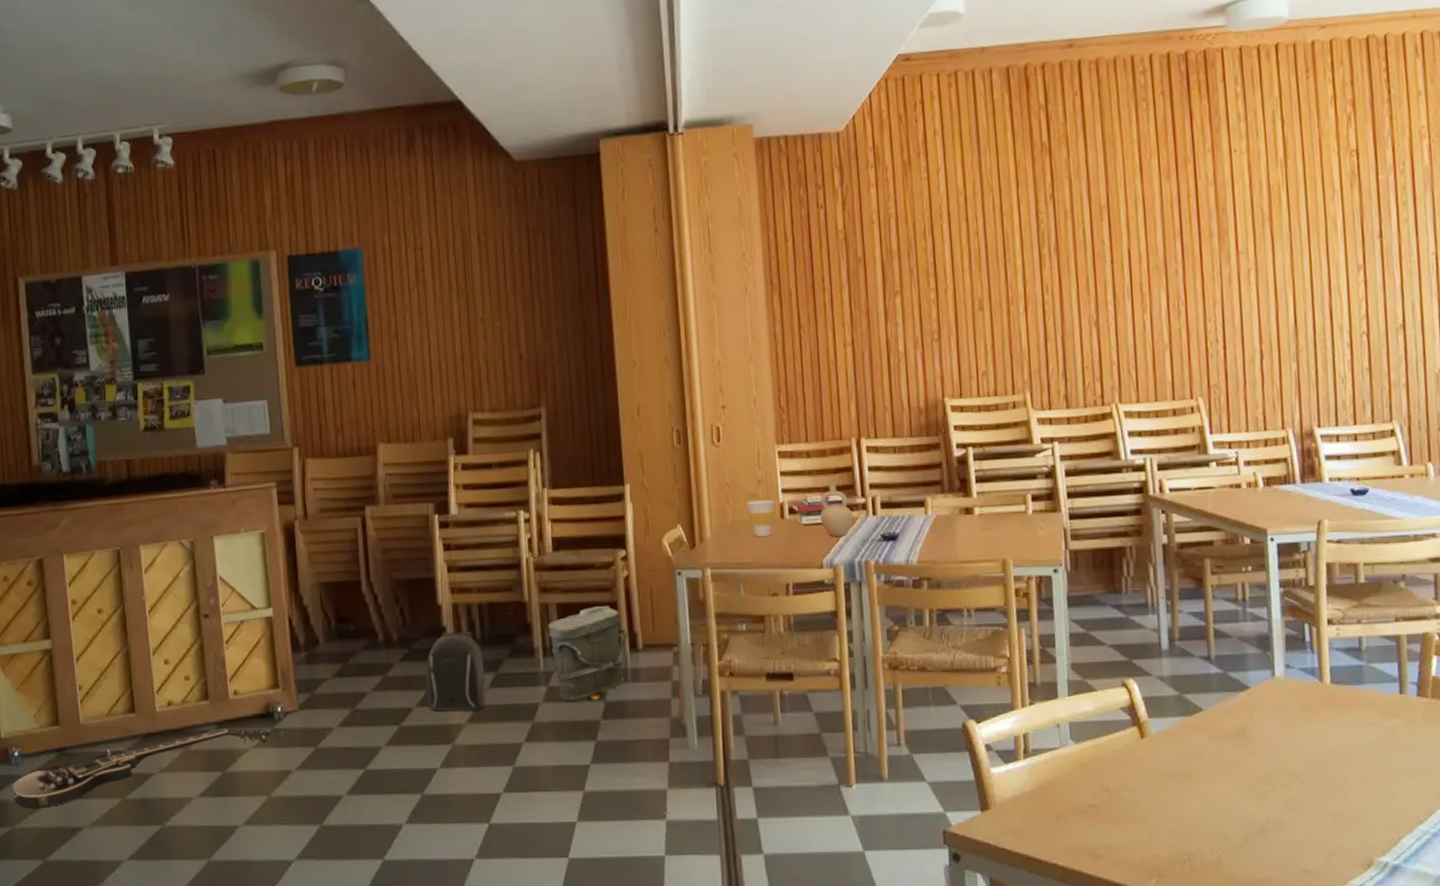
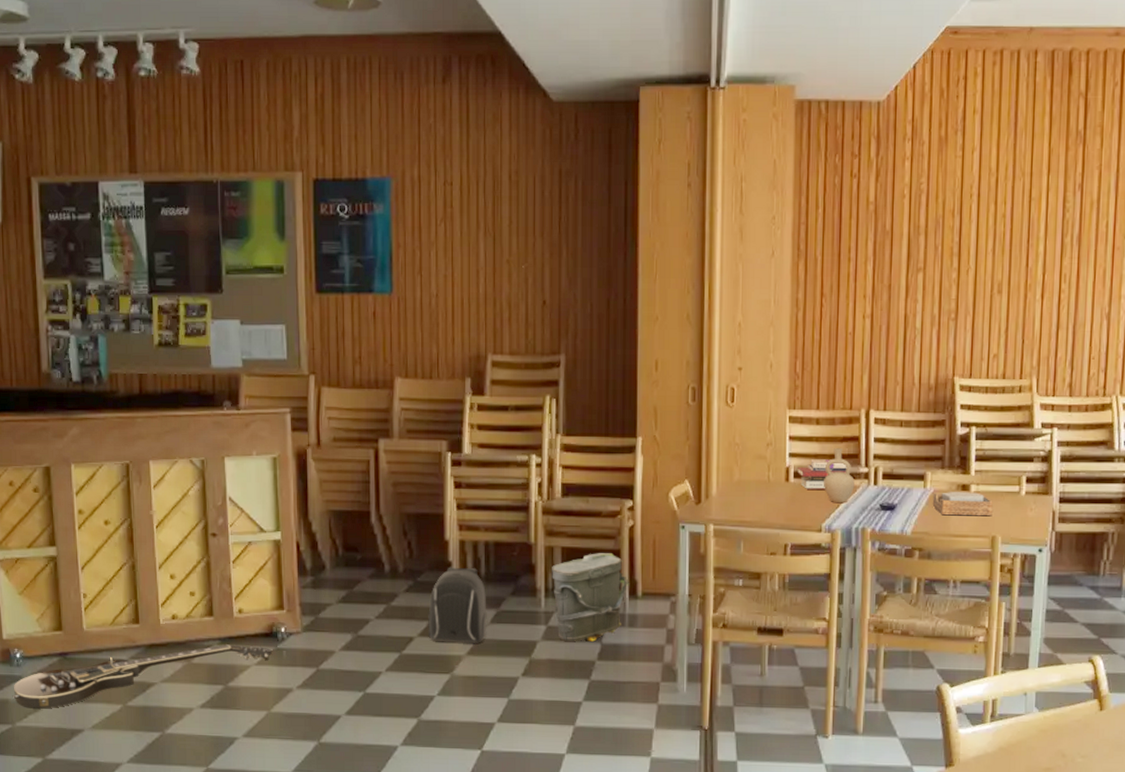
cup: present [746,499,775,538] -> none [753,462,781,498]
napkin holder: none [935,515,1000,542] -> present [932,492,993,517]

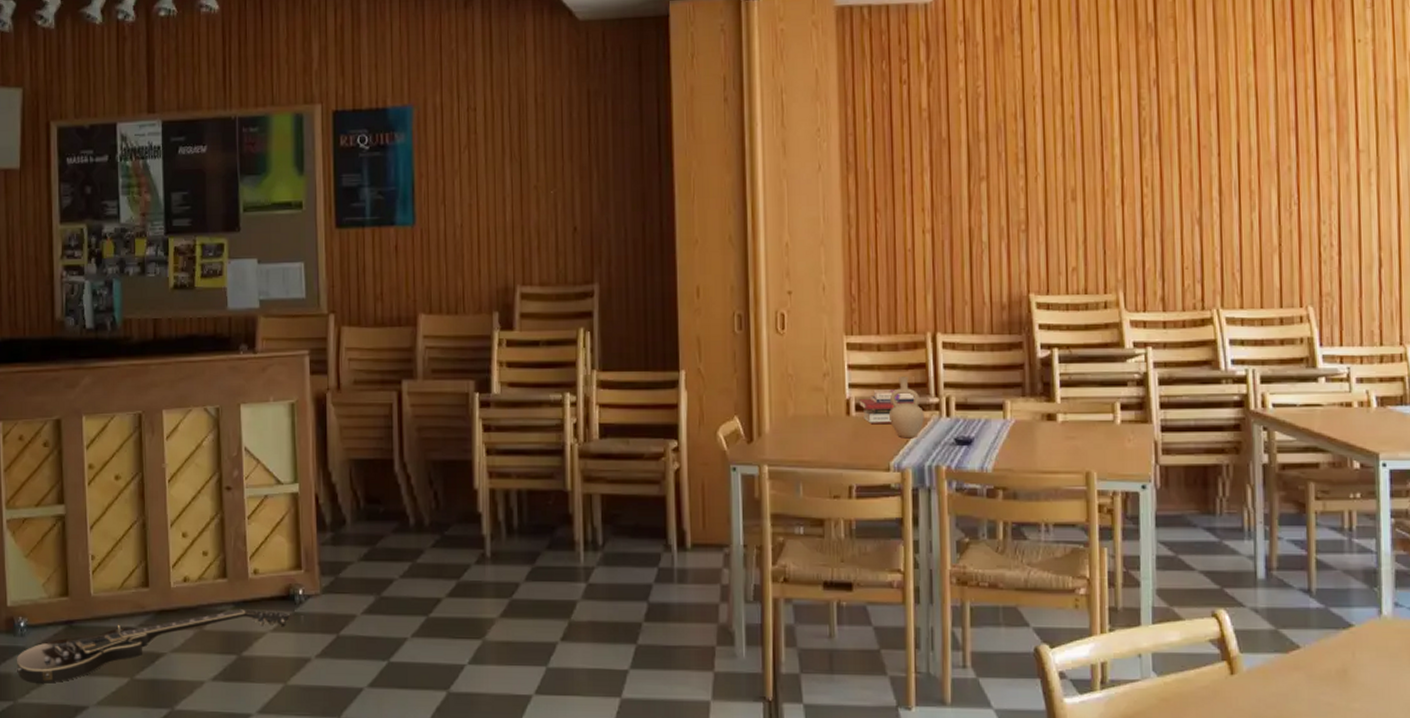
backpack: present [428,567,487,644] -> none [457,518,521,605]
bag: present [552,552,629,642] -> none [591,499,677,601]
napkin holder: present [932,492,993,517] -> none [1014,422,1084,450]

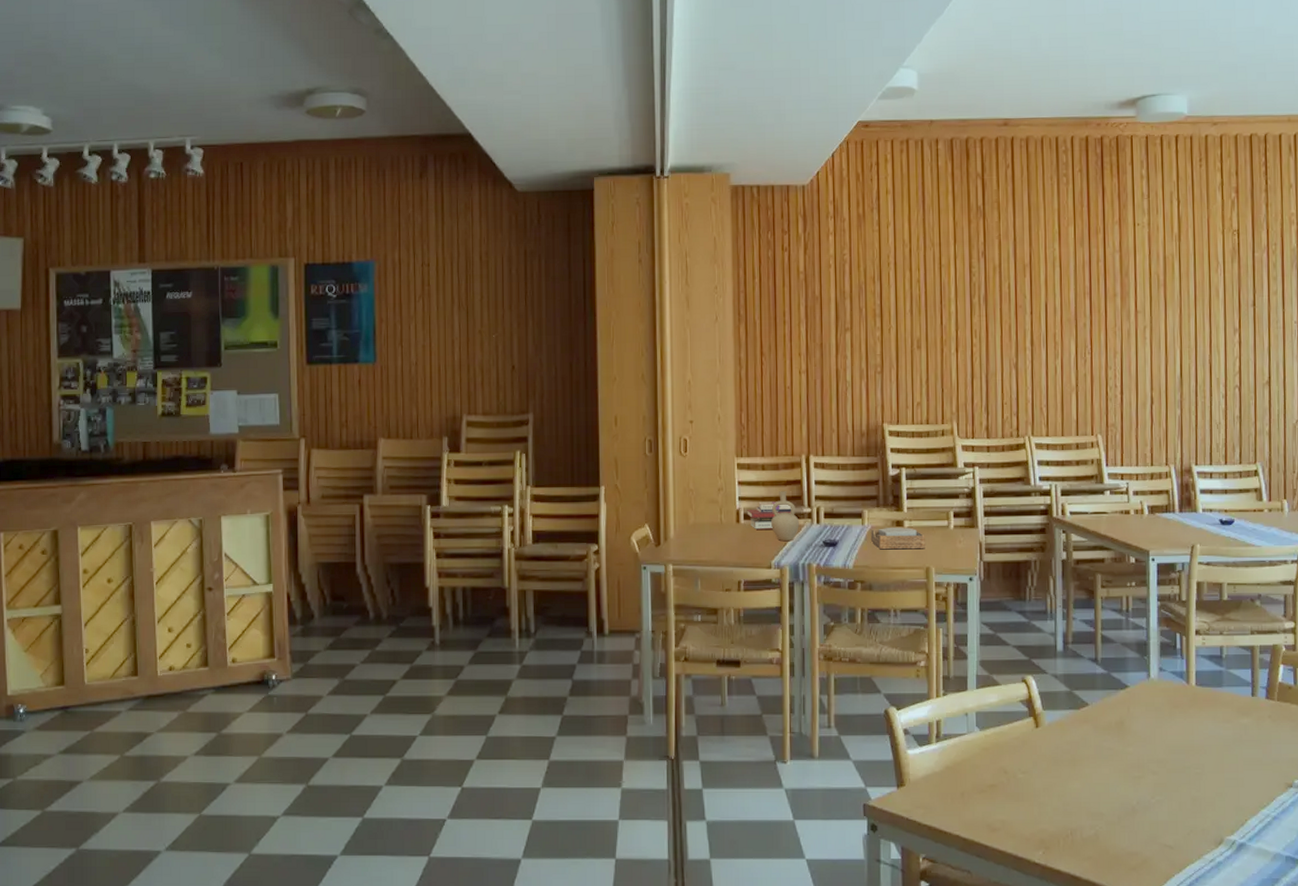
guitar: present [15,609,290,683] -> none [14,693,264,762]
napkin holder: none [1014,422,1084,450] -> present [870,527,925,550]

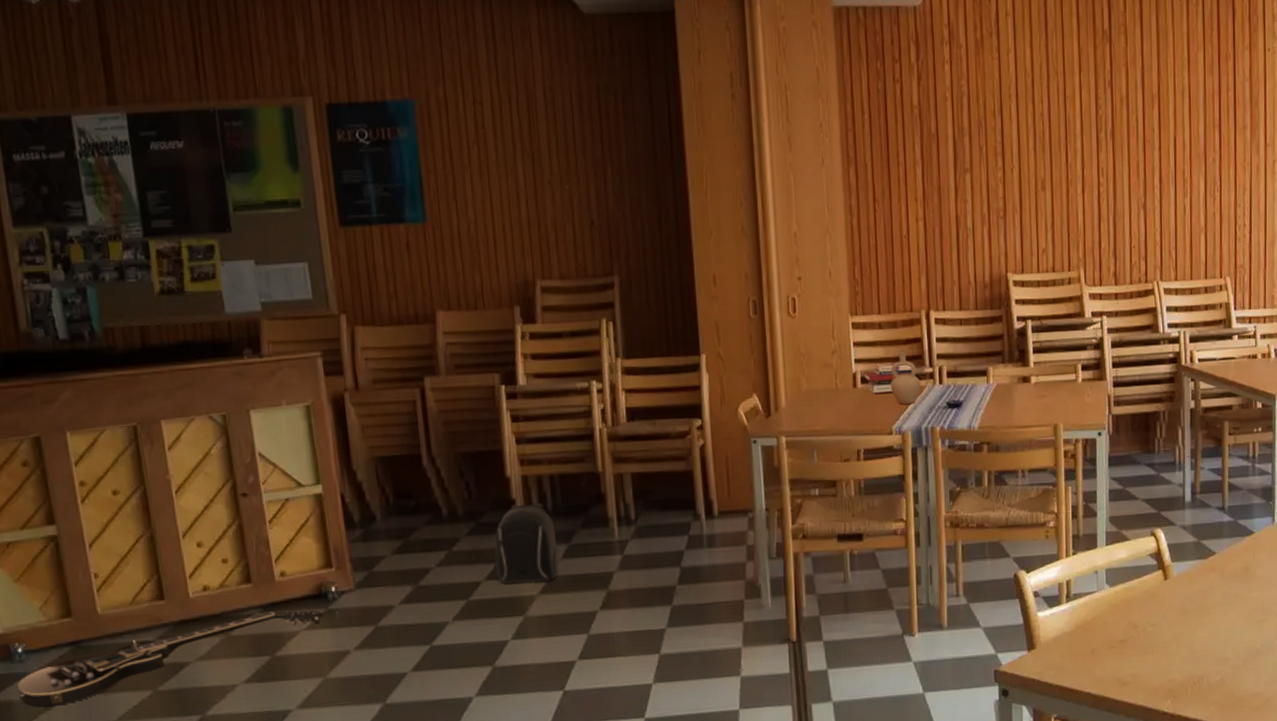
guitar: none [14,693,264,762] -> present [16,608,324,708]
backpack: none [410,612,466,685] -> present [494,503,560,584]
napkin holder: present [870,527,925,550] -> none [995,383,1053,408]

